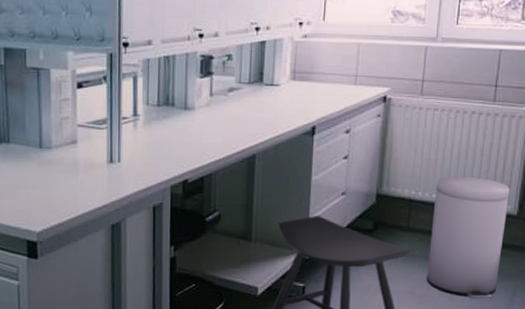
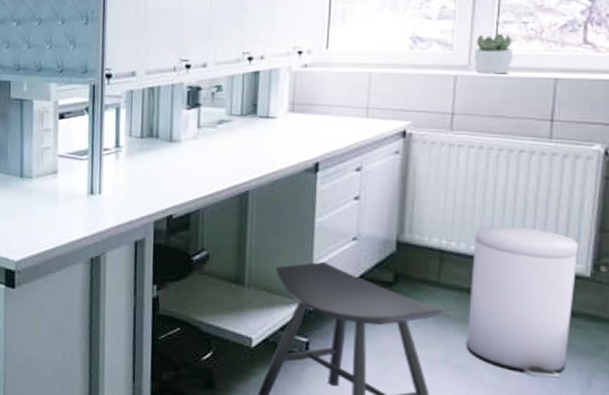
succulent plant: none [440,9,471,47] -> present [473,33,513,75]

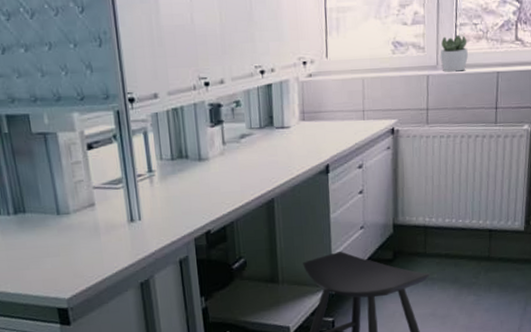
pedal bin: present [465,225,578,380] -> none [445,198,516,314]

